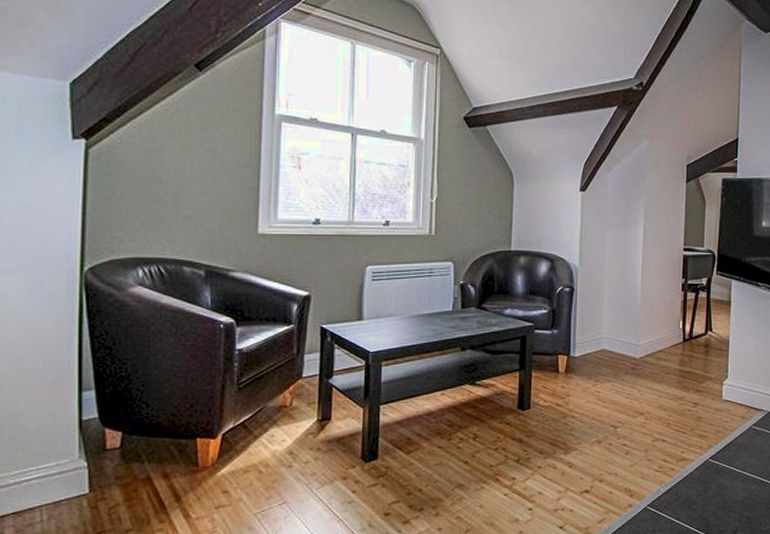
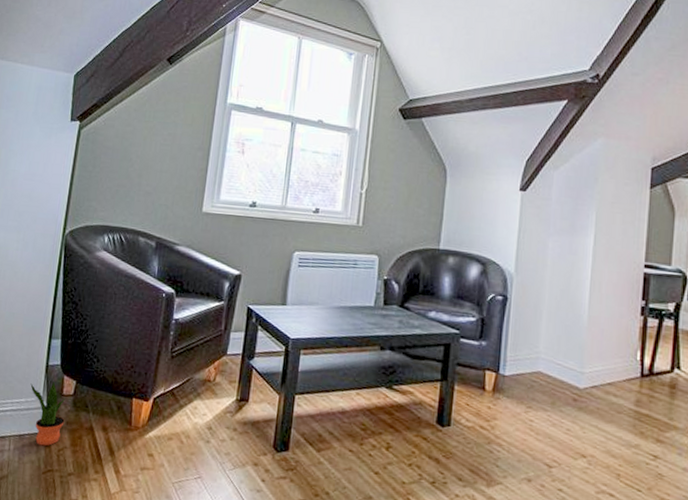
potted plant: none [60,437,113,509] -> present [30,381,65,446]

